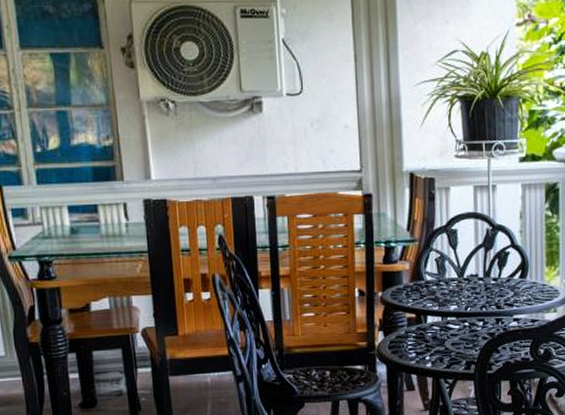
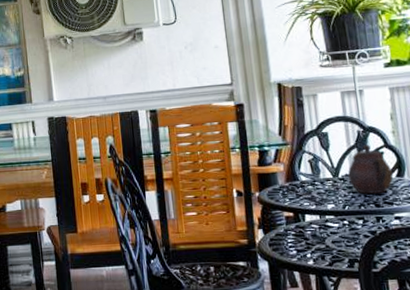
teapot: none [473,244,517,295] -> present [348,145,394,194]

